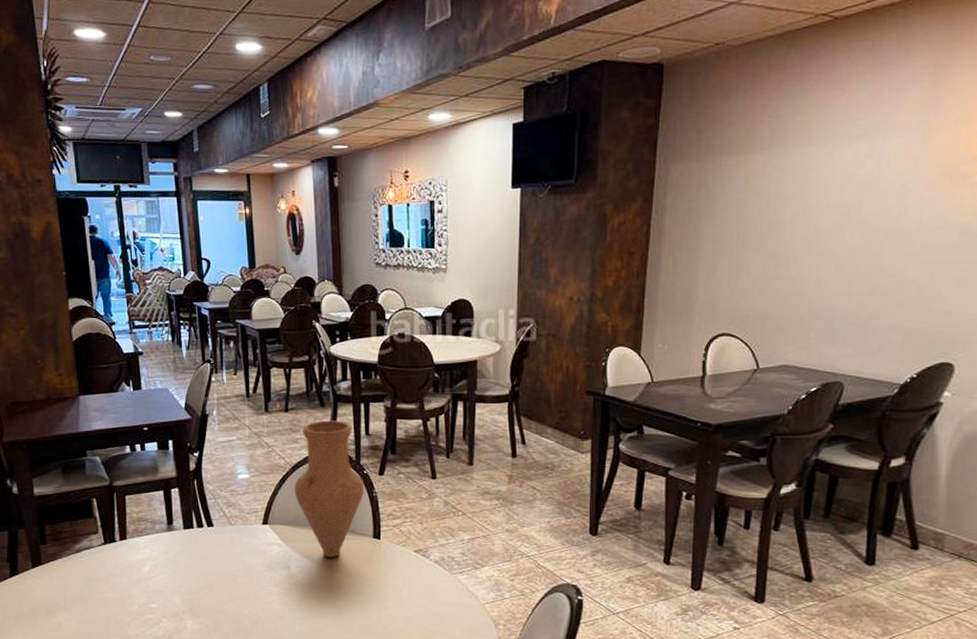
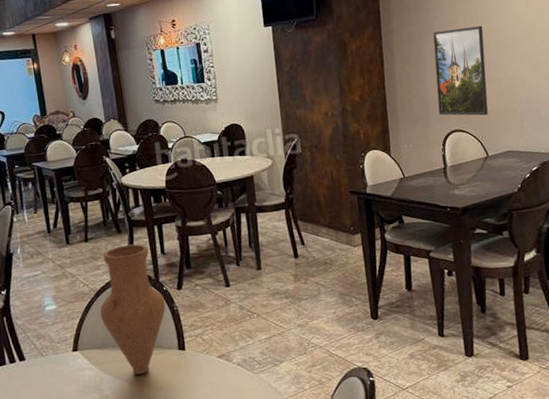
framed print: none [706,209,780,320] -> present [433,25,488,116]

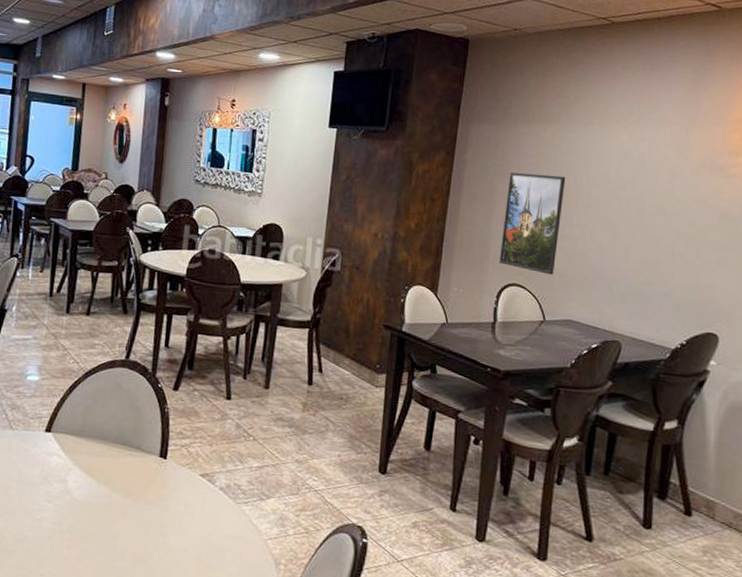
vase: present [100,244,166,375] -> none [83,327,158,476]

